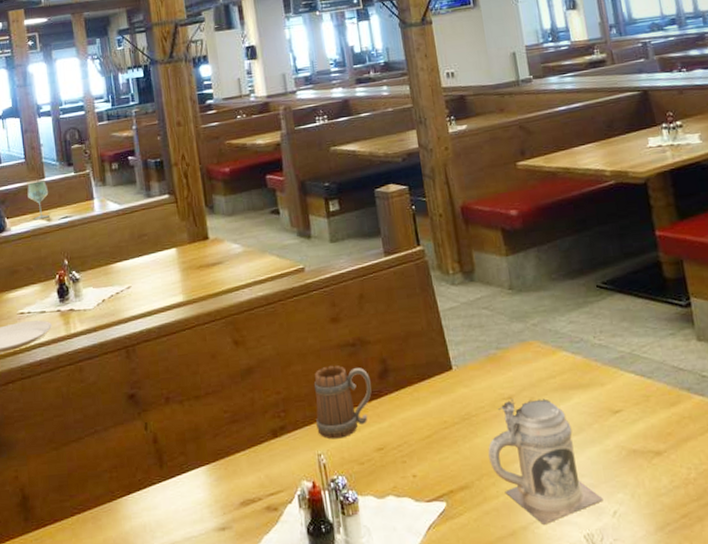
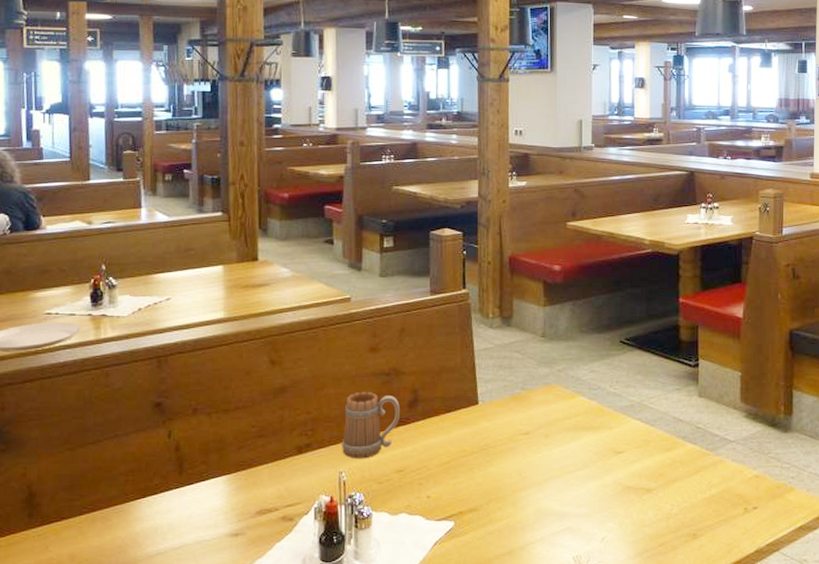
wine glass: present [27,180,51,221] -> none [69,182,93,222]
beer mug: present [488,398,603,525] -> none [500,435,595,546]

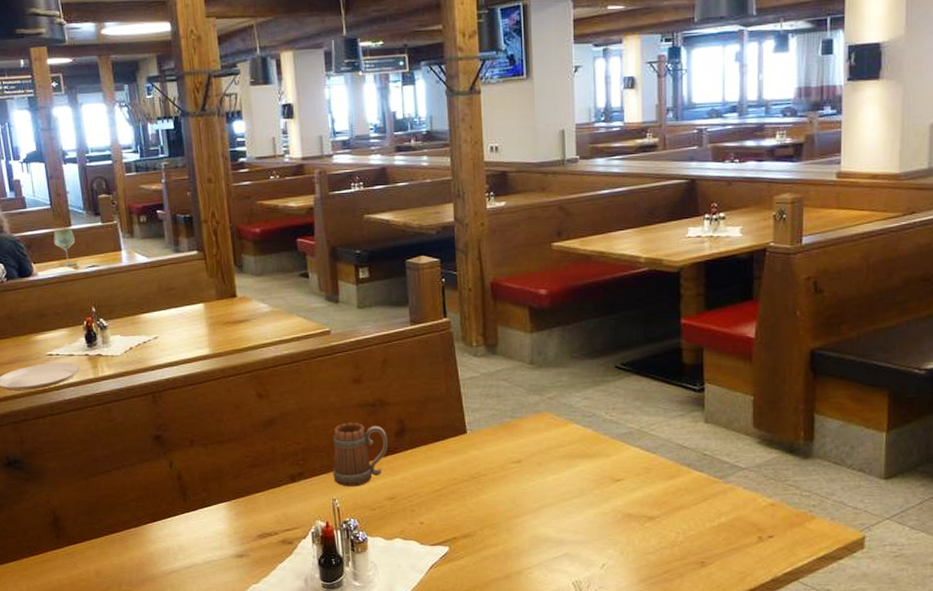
wine glass: none [69,182,93,222] -> present [53,228,78,267]

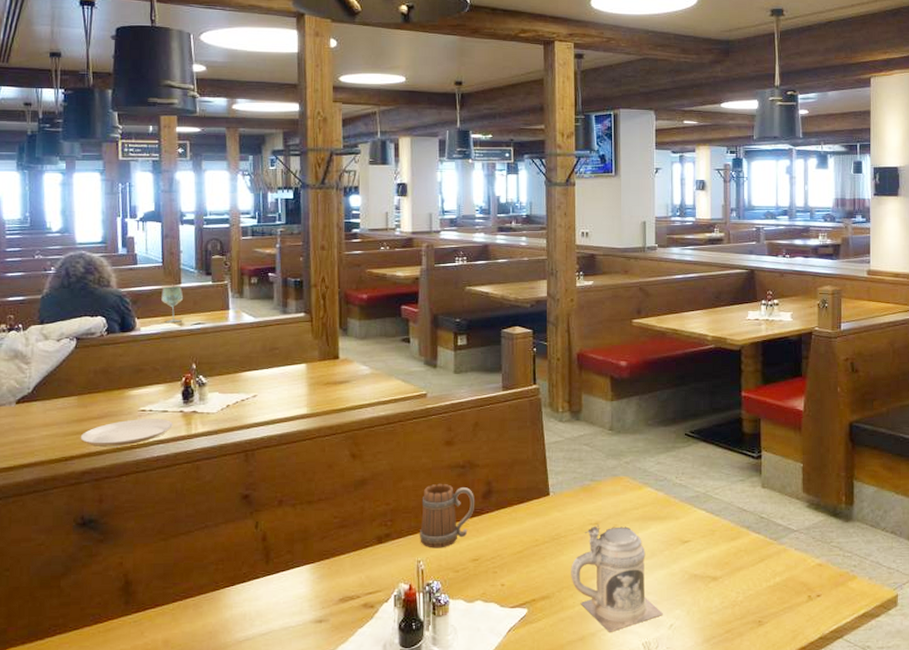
beer mug: none [493,463,594,571] -> present [571,524,663,632]

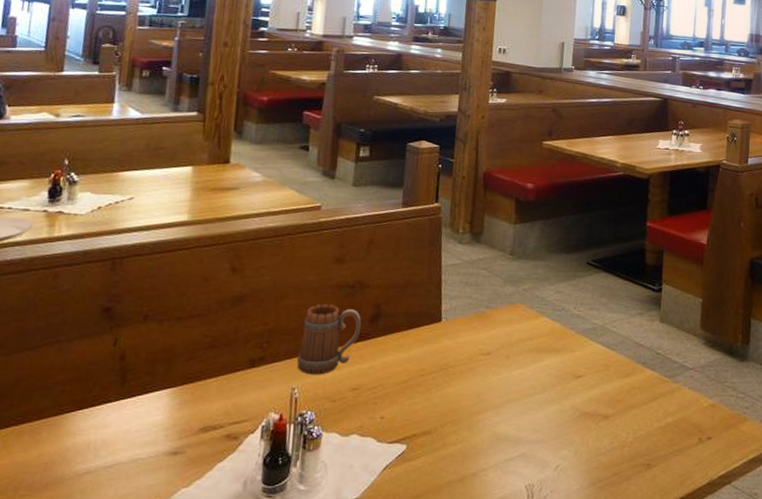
wine glass: present [161,286,184,324] -> none [38,73,65,114]
beer mug: present [571,524,663,632] -> none [456,355,550,473]

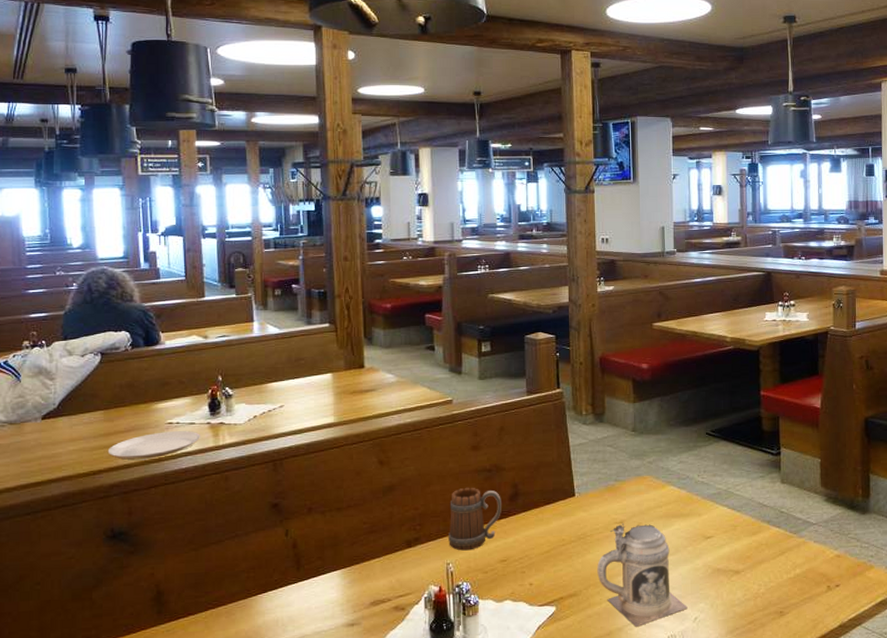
beer mug: none [456,355,550,473] -> present [597,523,688,627]

